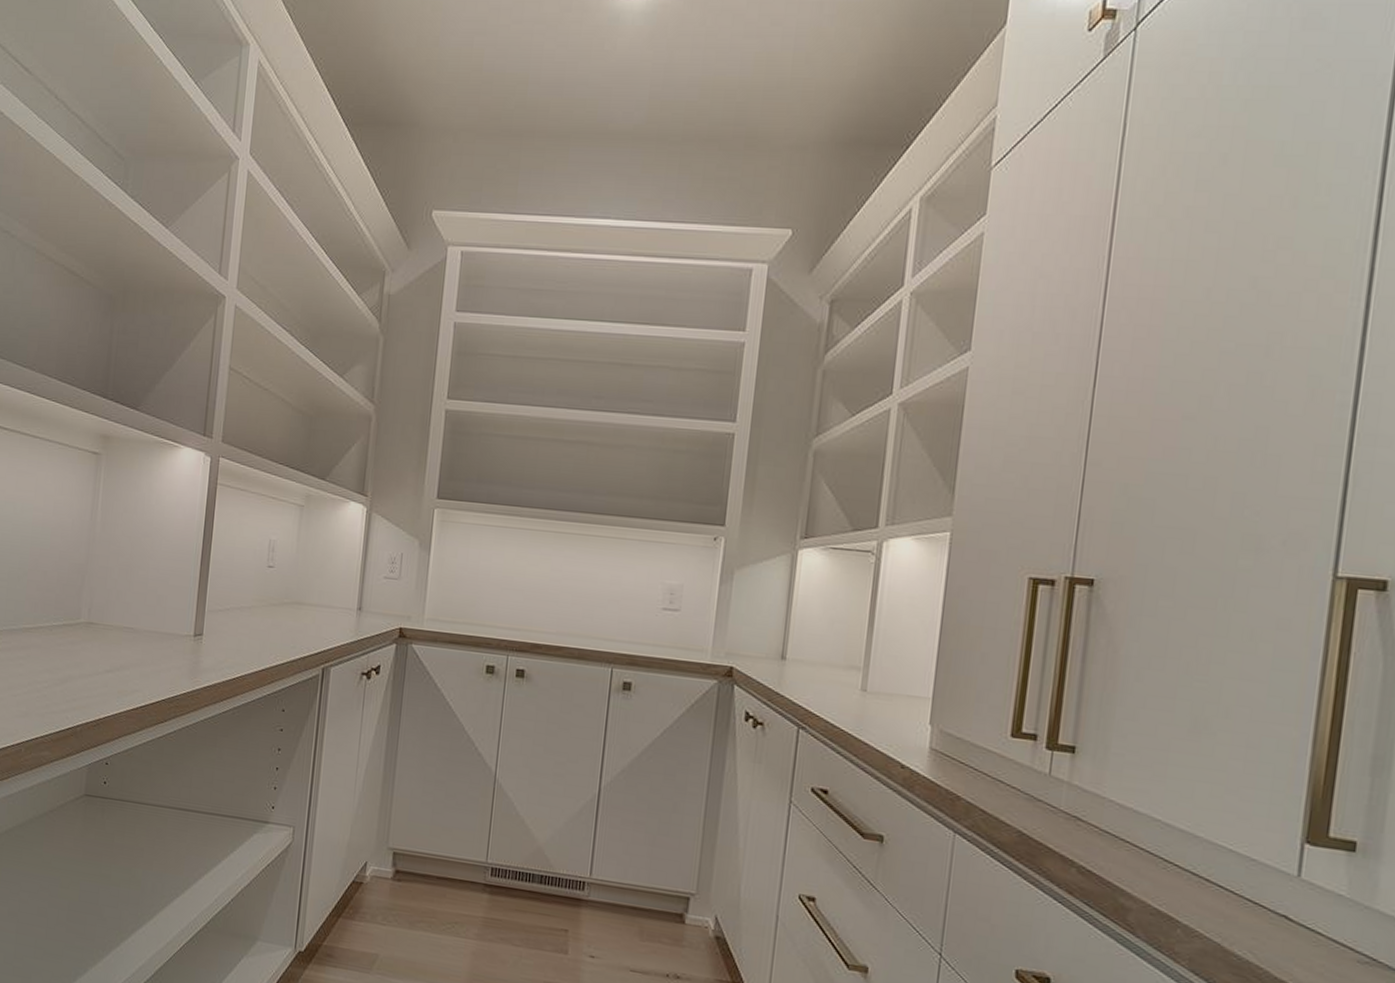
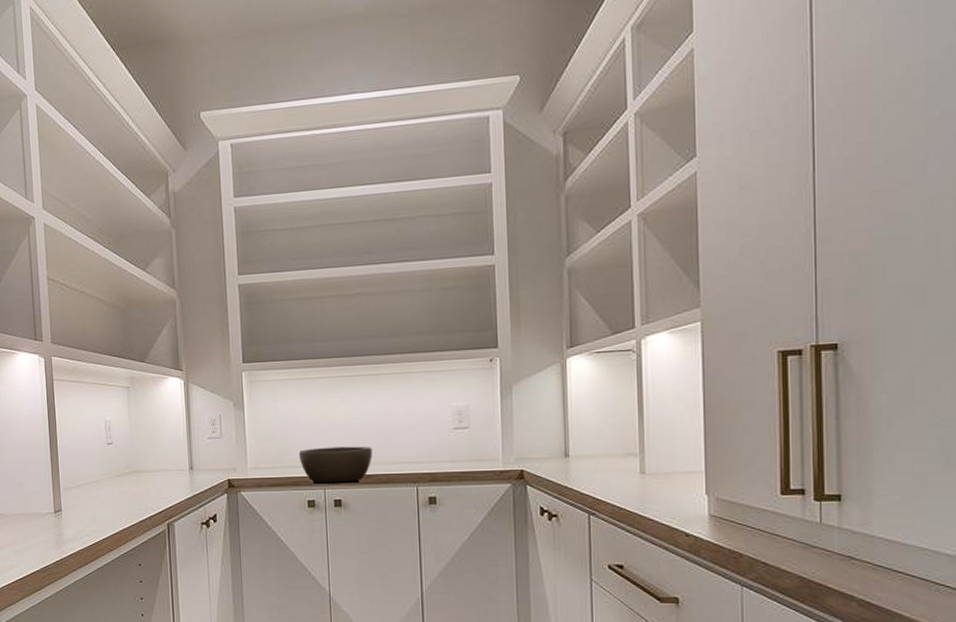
bowl: none [484,606,568,653] -> present [298,446,372,484]

